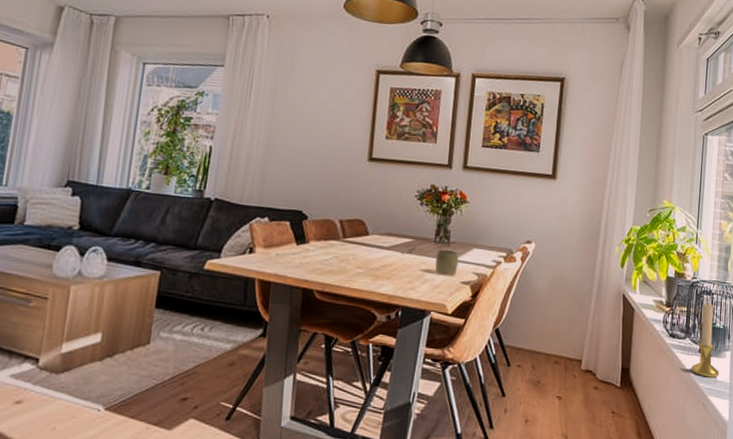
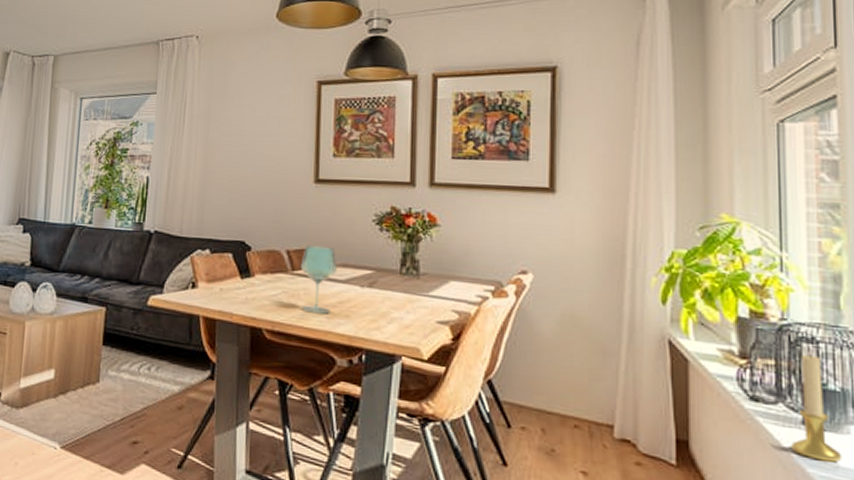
wine glass: none [349,216,383,277] -> present [300,245,337,314]
mug: present [435,249,459,277] -> none [403,283,432,315]

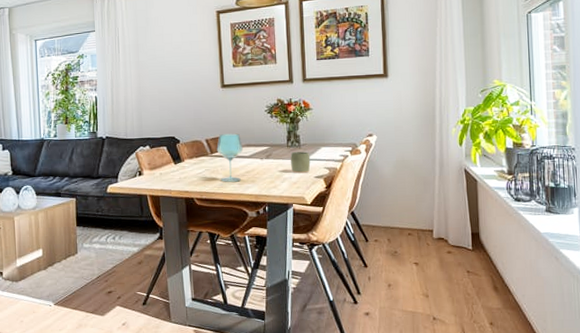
mug: none [403,283,432,315] -> present [290,152,311,174]
candle holder: present [792,353,843,463] -> none [540,165,569,233]

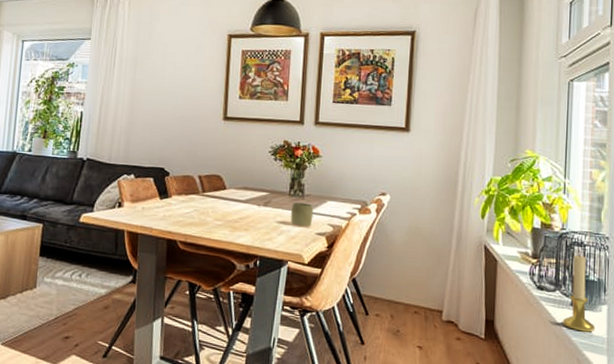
wine glass: present [217,133,243,182] -> none [209,172,239,228]
candle holder: none [540,165,569,233] -> present [563,253,596,332]

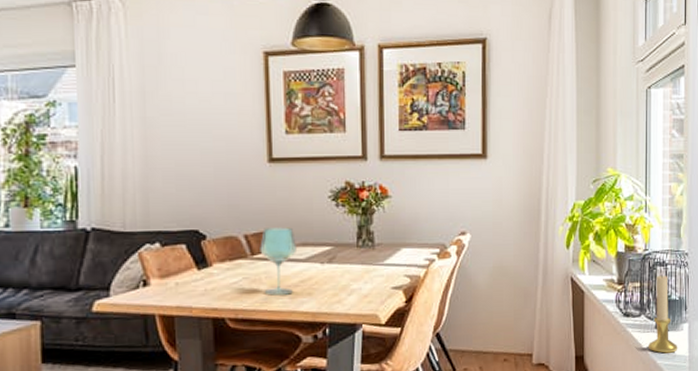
wine glass: none [209,172,239,228] -> present [260,227,296,296]
mug: present [291,202,314,228] -> none [361,254,387,283]

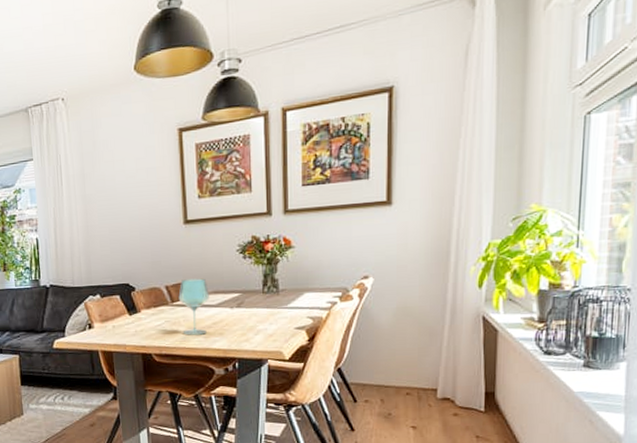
candle holder: present [649,273,678,354] -> none [574,310,612,392]

